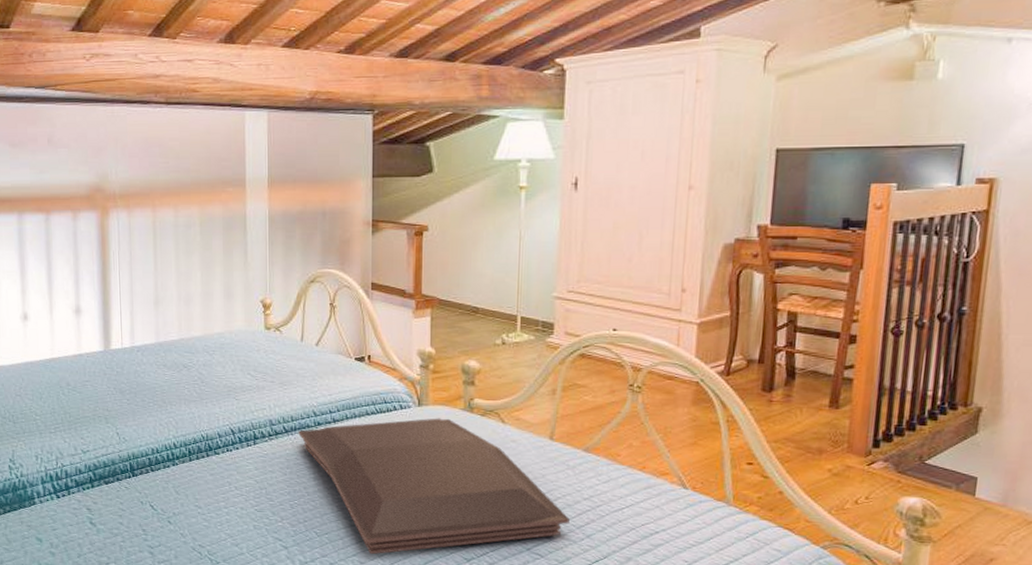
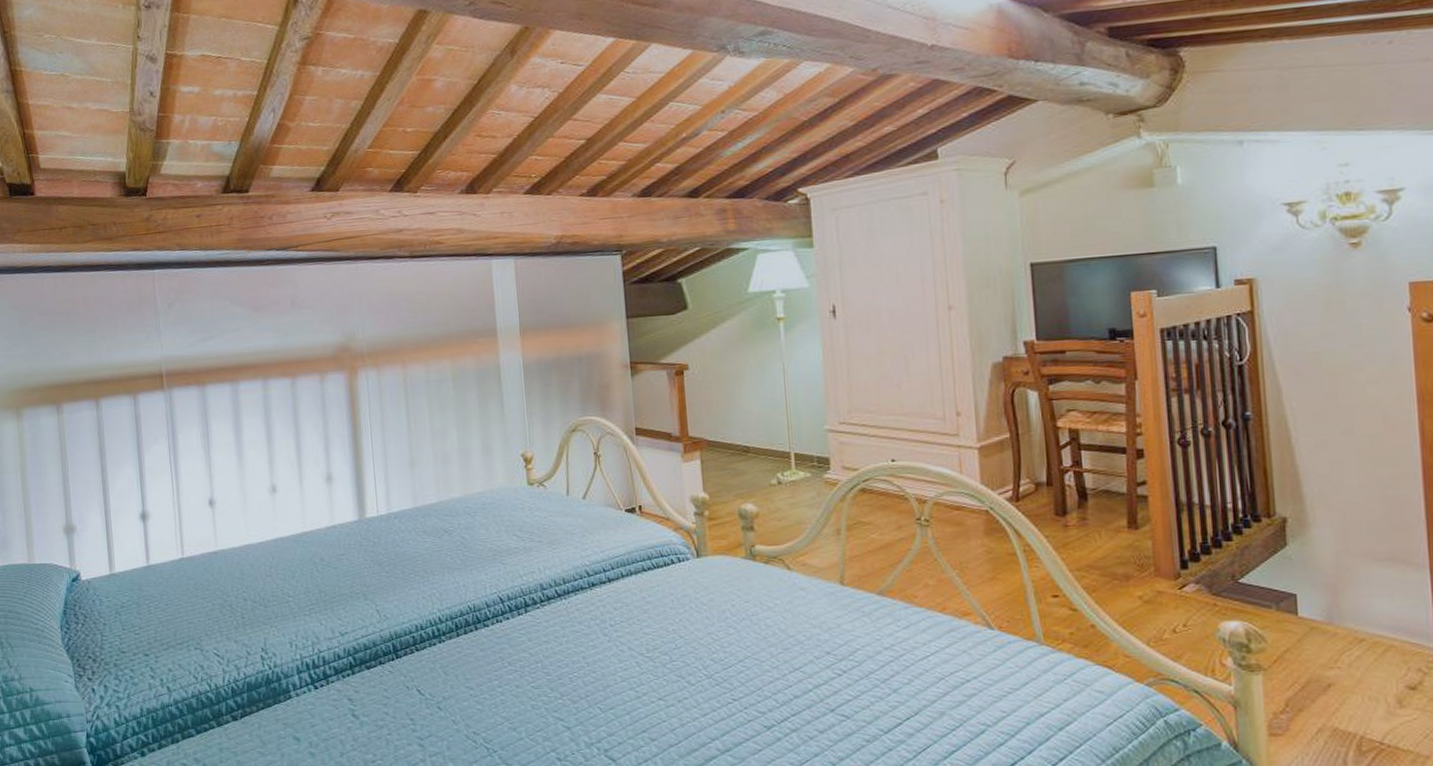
serving tray: present [298,418,570,555] -> none [571,568,873,730]

